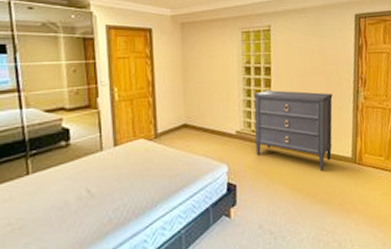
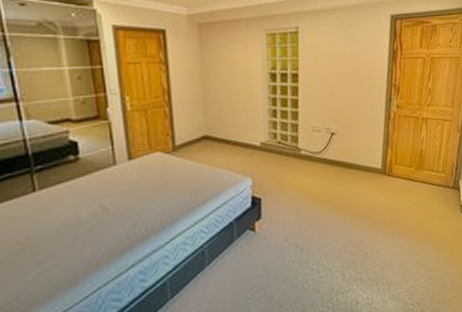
dresser: present [254,90,333,170] -> none [280,99,364,182]

